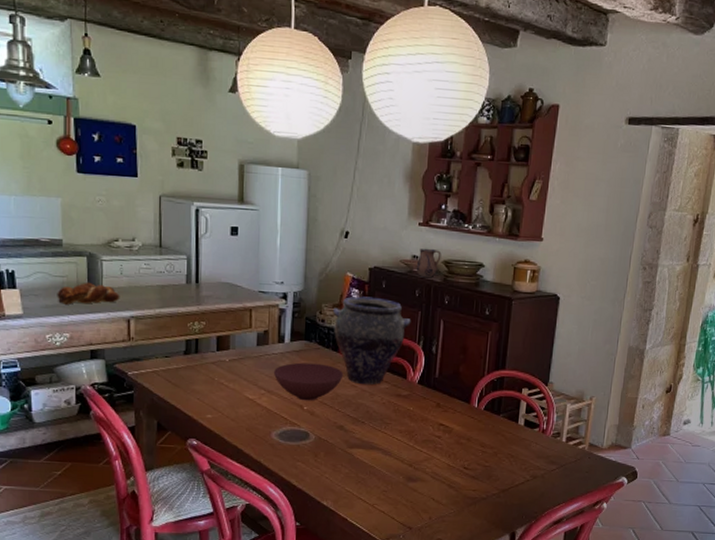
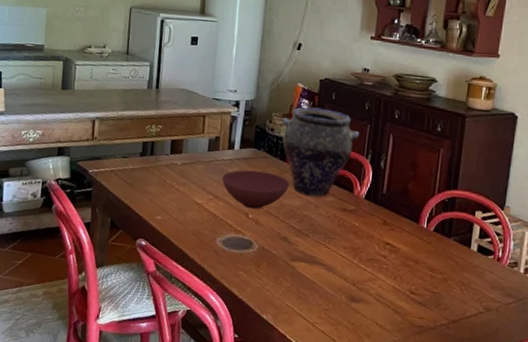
bread loaf: present [57,283,120,305] -> none [34,85,89,105]
ceramic pitcher: present [416,248,442,278] -> none [366,61,393,92]

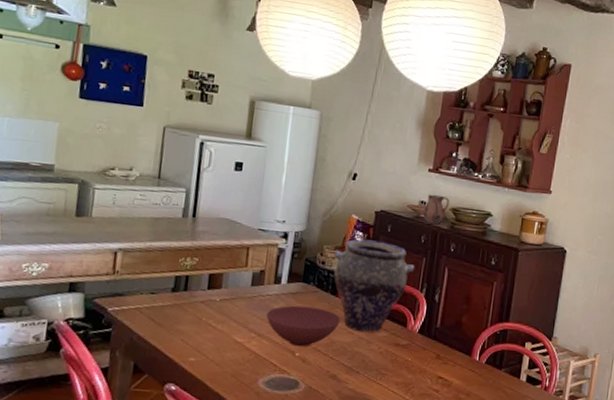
ceramic pitcher: none [366,61,393,92] -> present [423,194,450,225]

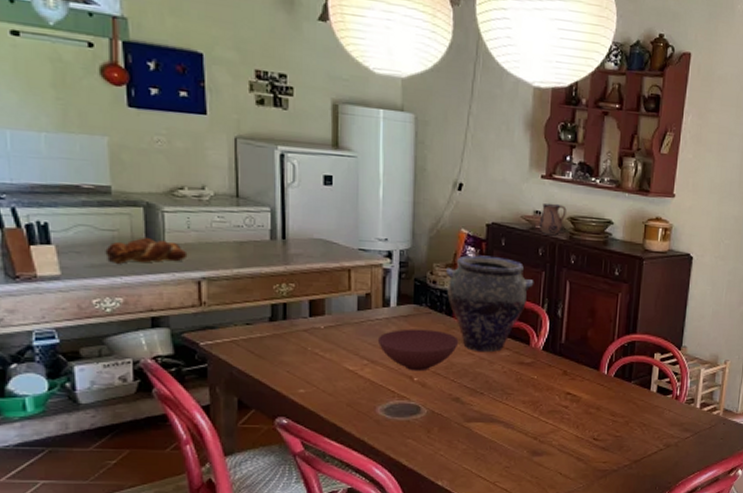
bread loaf: none [40,211,110,234] -> present [105,238,188,264]

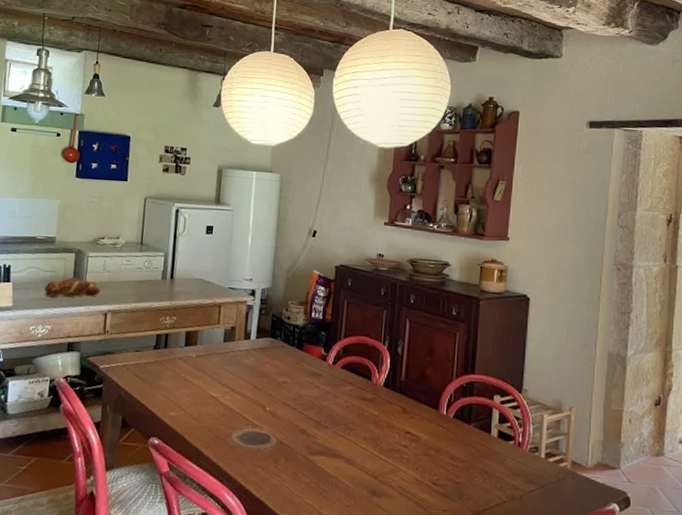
bowl: present [377,329,459,372] -> none [238,360,307,402]
vase: present [445,255,534,353] -> none [298,294,377,387]
ceramic pitcher: present [539,203,567,236] -> none [381,247,407,277]

